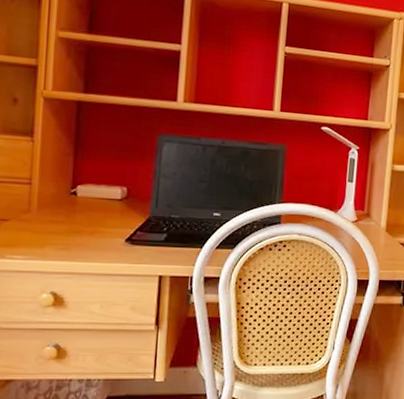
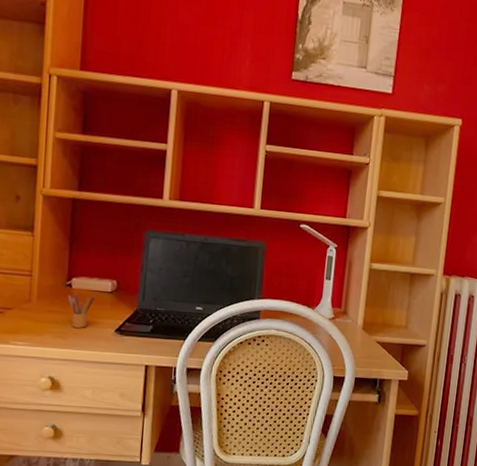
pencil box: none [72,201,103,239] -> present [68,293,95,328]

